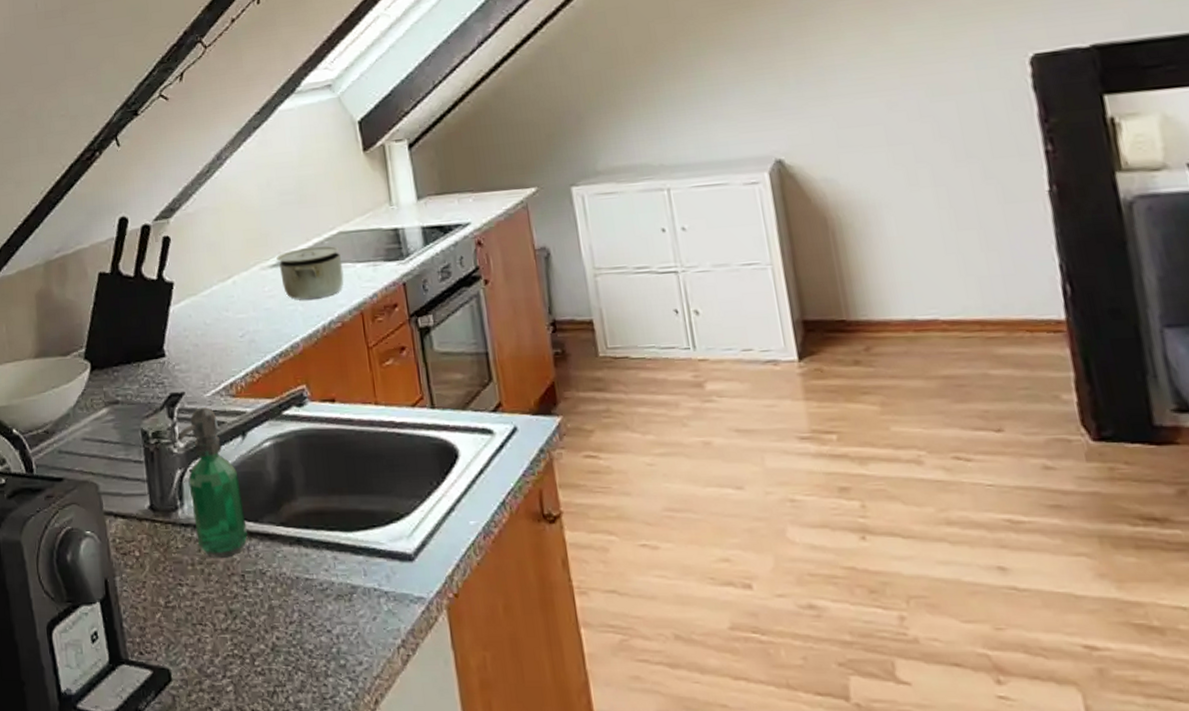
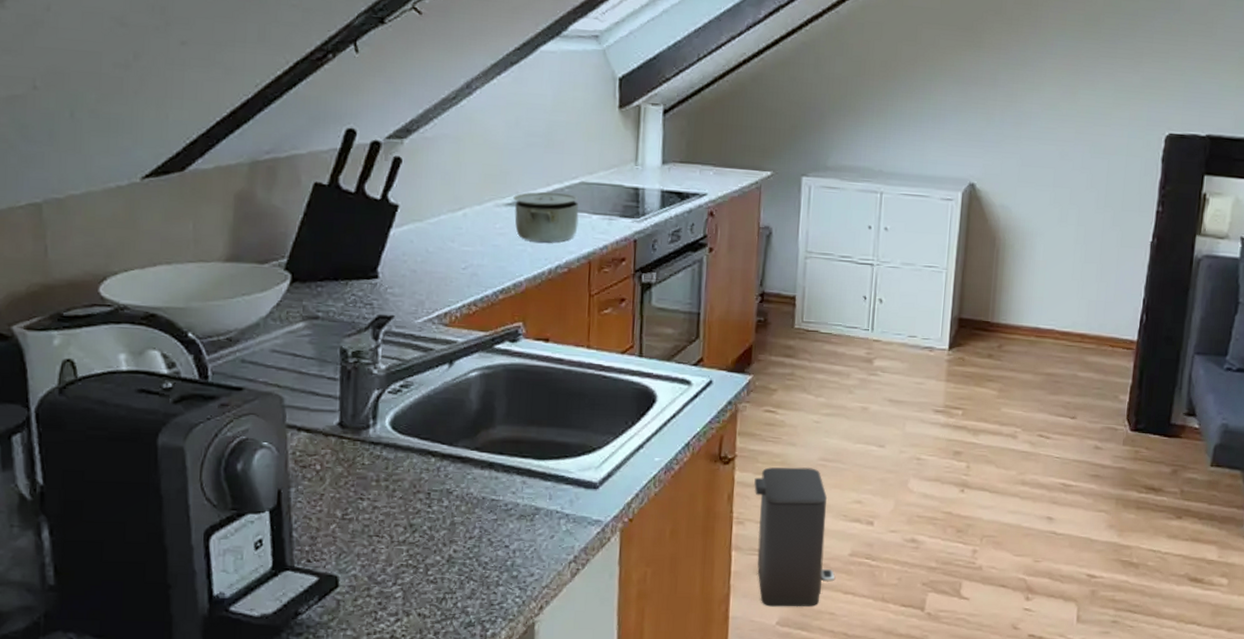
soap dispenser: present [177,407,248,558] -> none [379,332,440,476]
pedal bin: none [589,521,718,698] -> present [754,467,836,607]

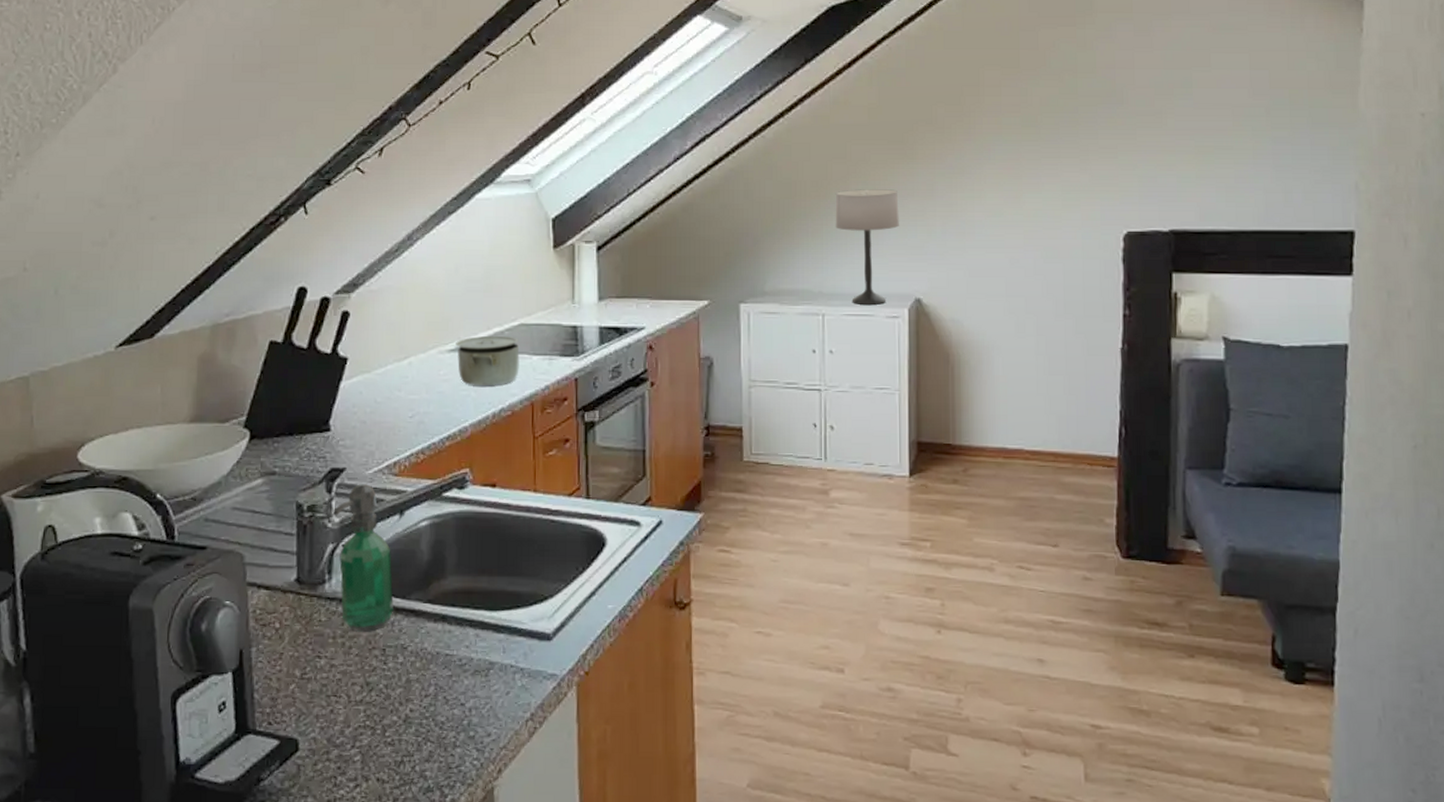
soap dispenser: none [379,332,440,476] -> present [333,484,394,632]
pedal bin: present [754,467,836,607] -> none [713,611,808,767]
table lamp: none [900,72,962,187] -> present [835,189,899,305]

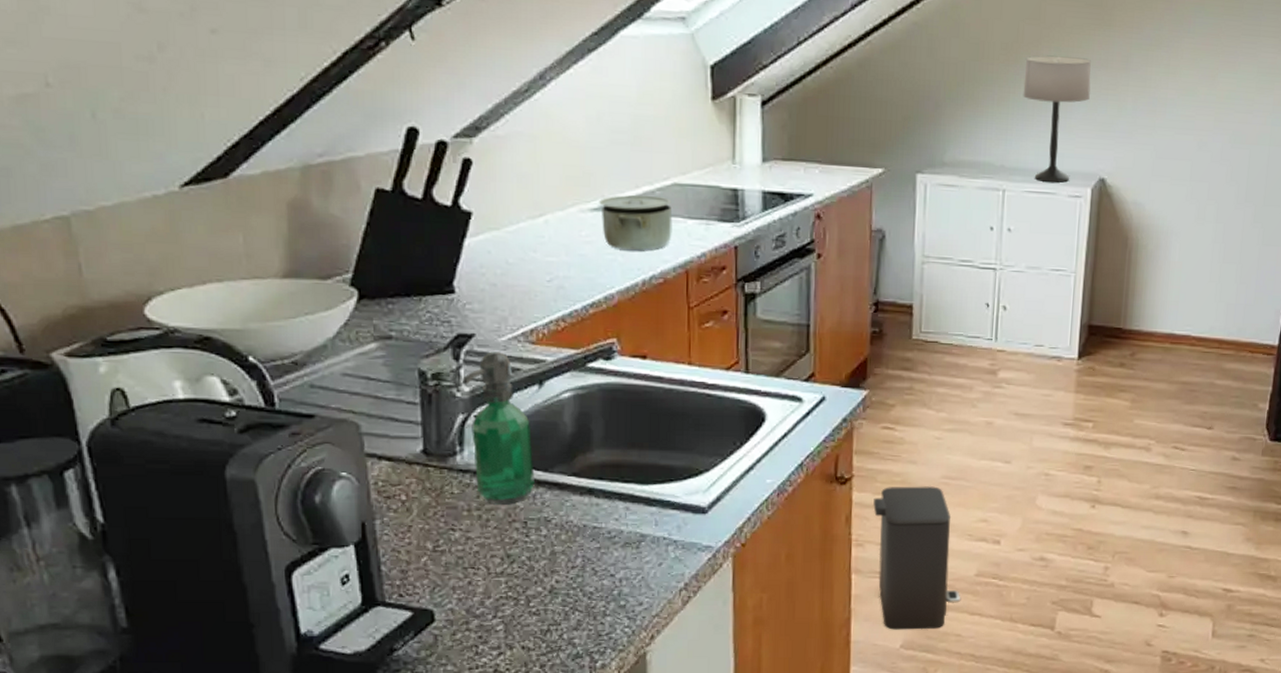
pedal bin: none [713,611,808,767] -> present [873,486,961,630]

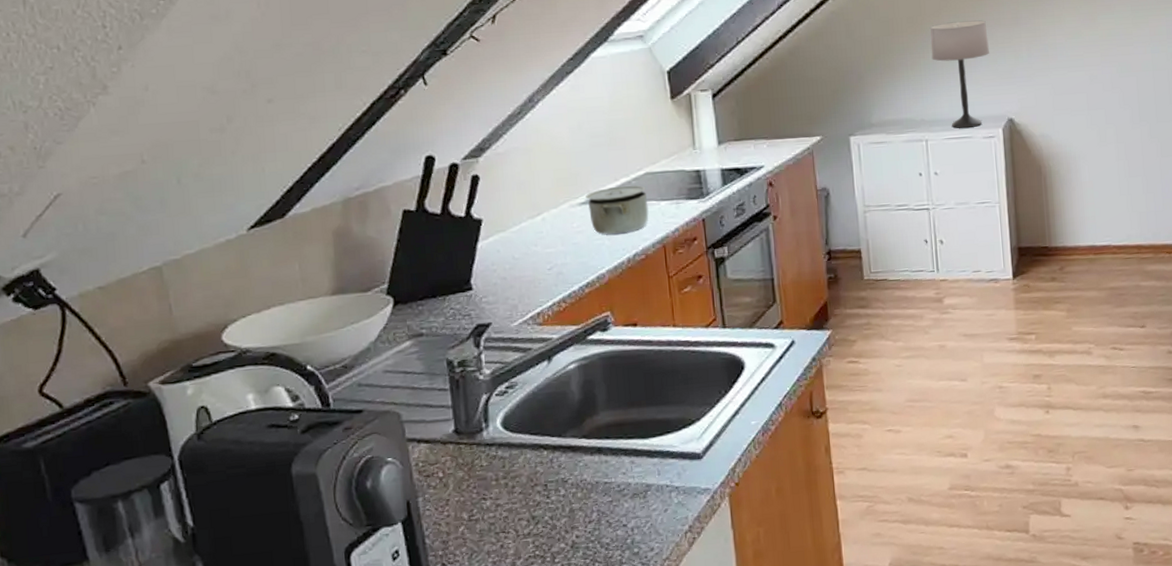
soap dispenser: present [462,351,535,505] -> none [484,335,551,472]
pedal bin: present [873,486,961,630] -> none [848,410,939,549]

